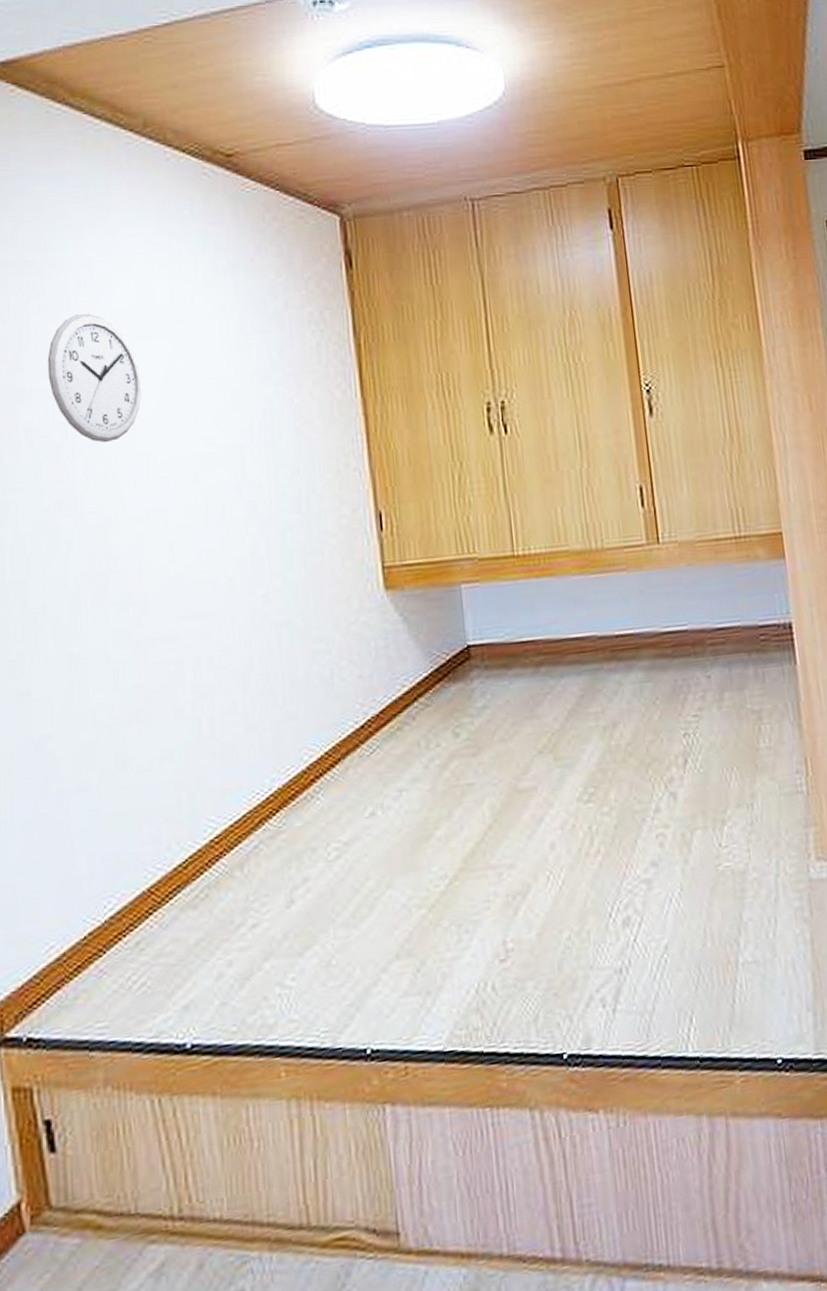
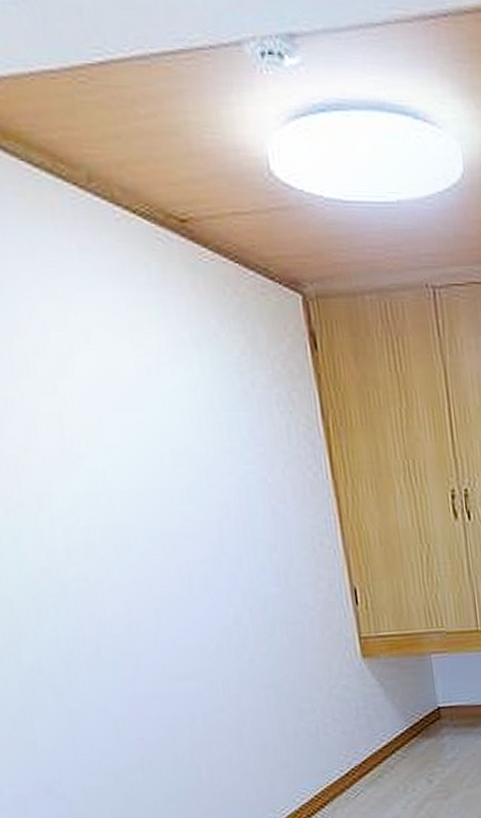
wall clock: present [47,314,142,443] -> none [12,381,115,513]

